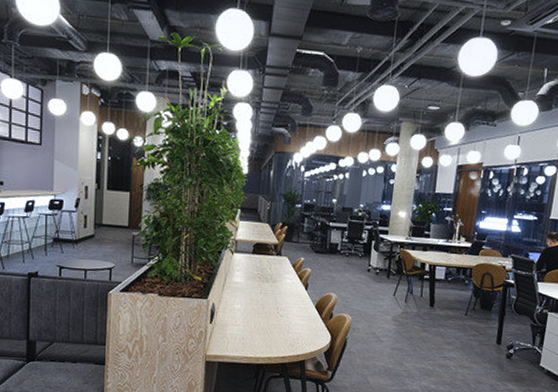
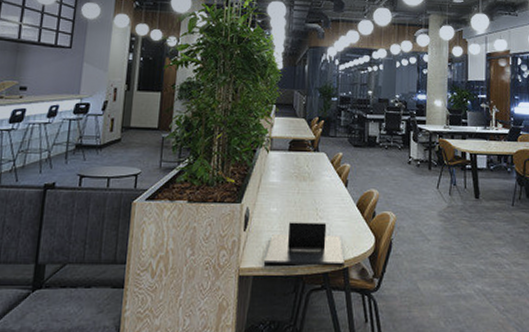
laptop: none [229,318,302,359] -> present [264,222,345,266]

